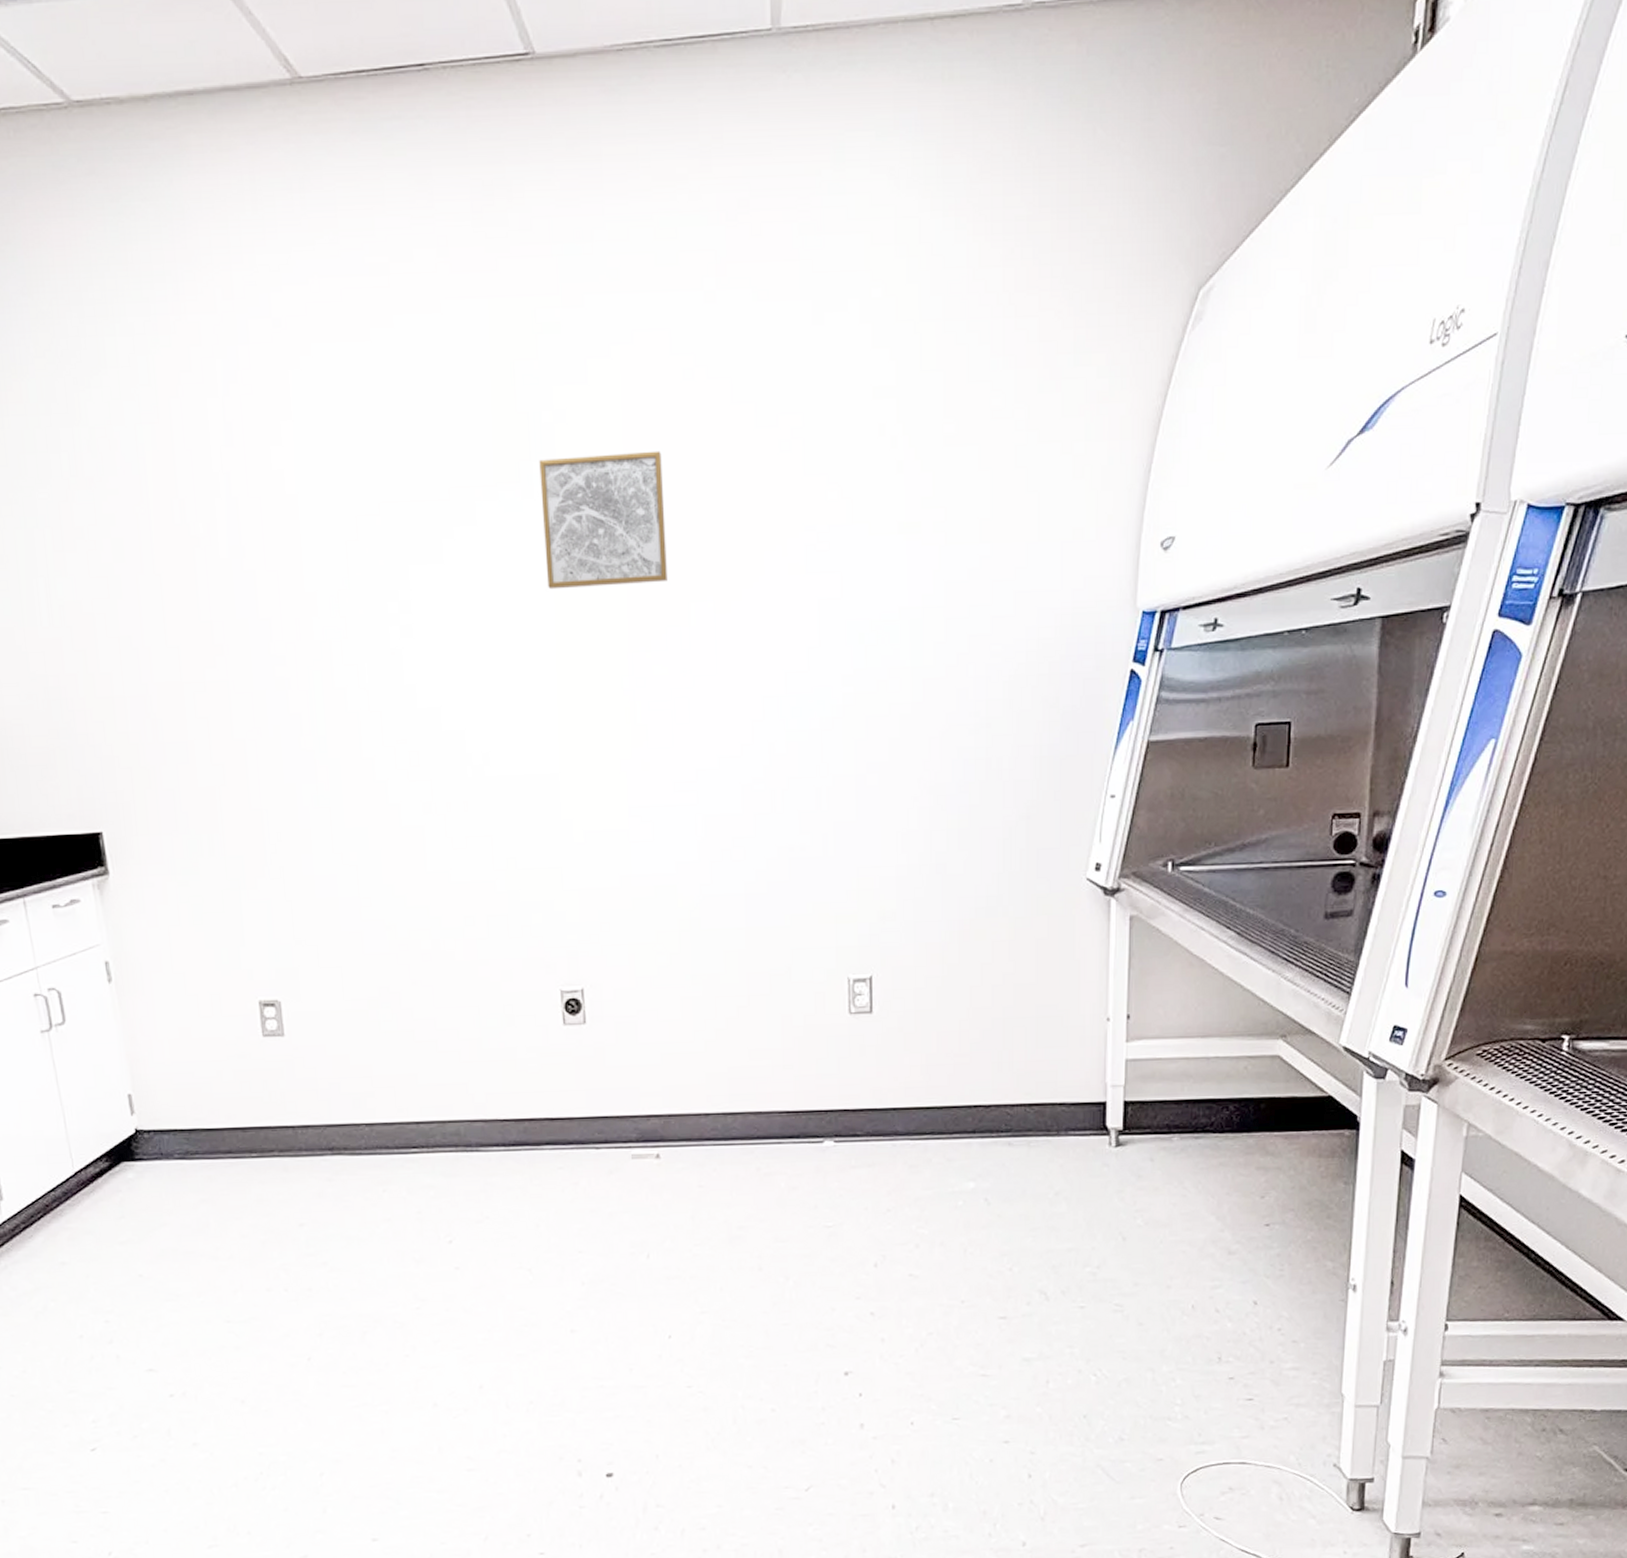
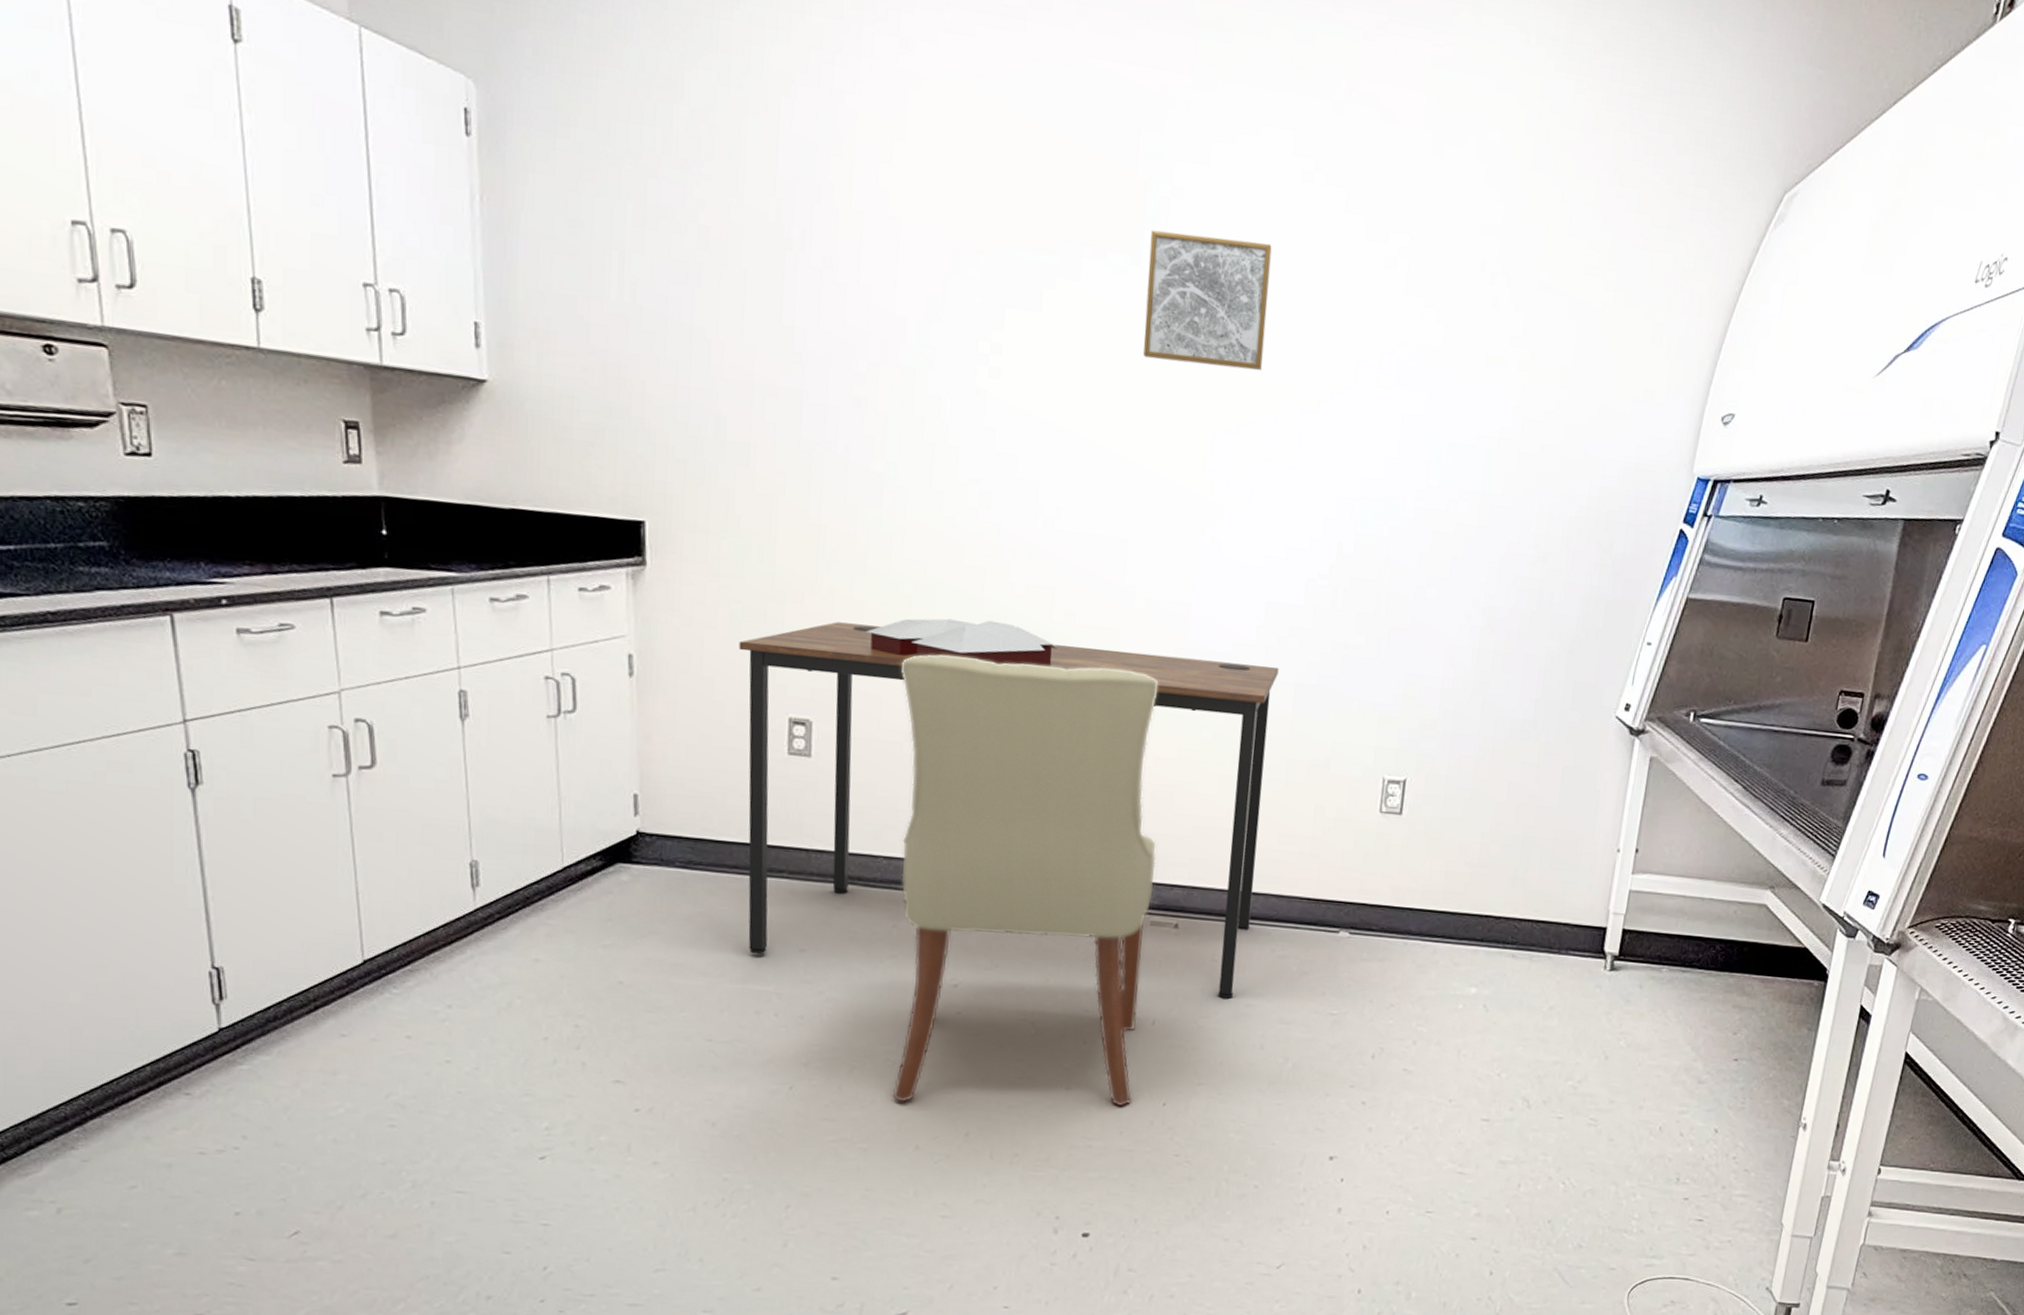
desk: none [203,880,731,1234] -> present [739,622,1279,999]
books: none [319,877,503,926] -> present [866,618,1057,666]
chair: none [357,906,638,1362] -> present [892,654,1159,1107]

